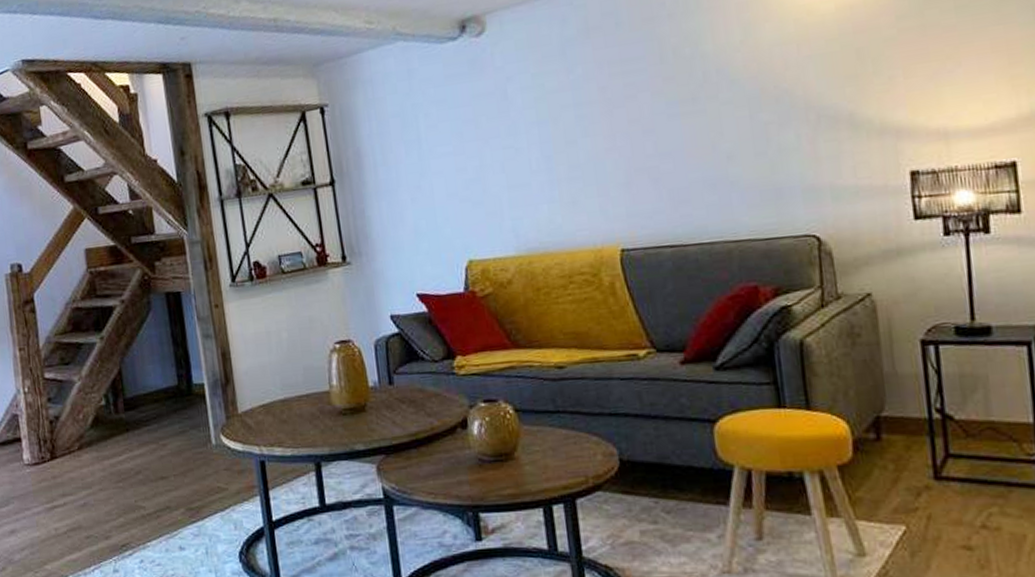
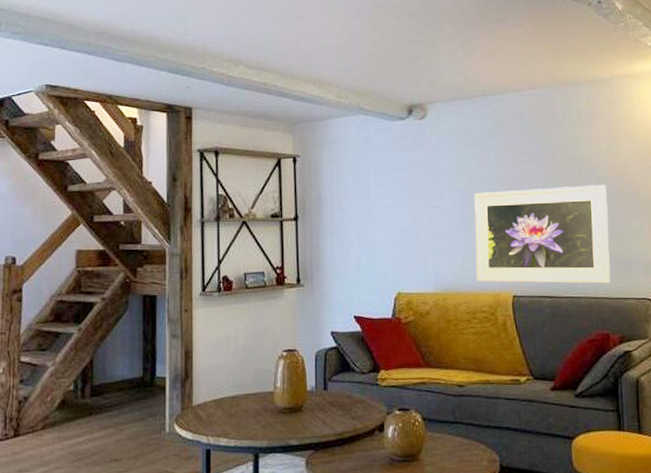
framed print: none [558,89,756,236] -> present [474,185,611,284]

